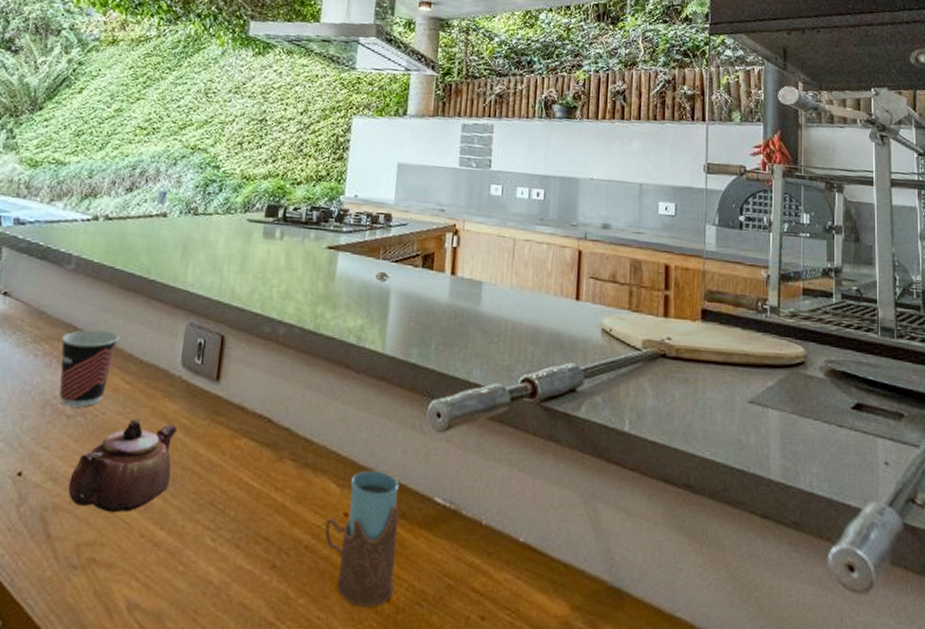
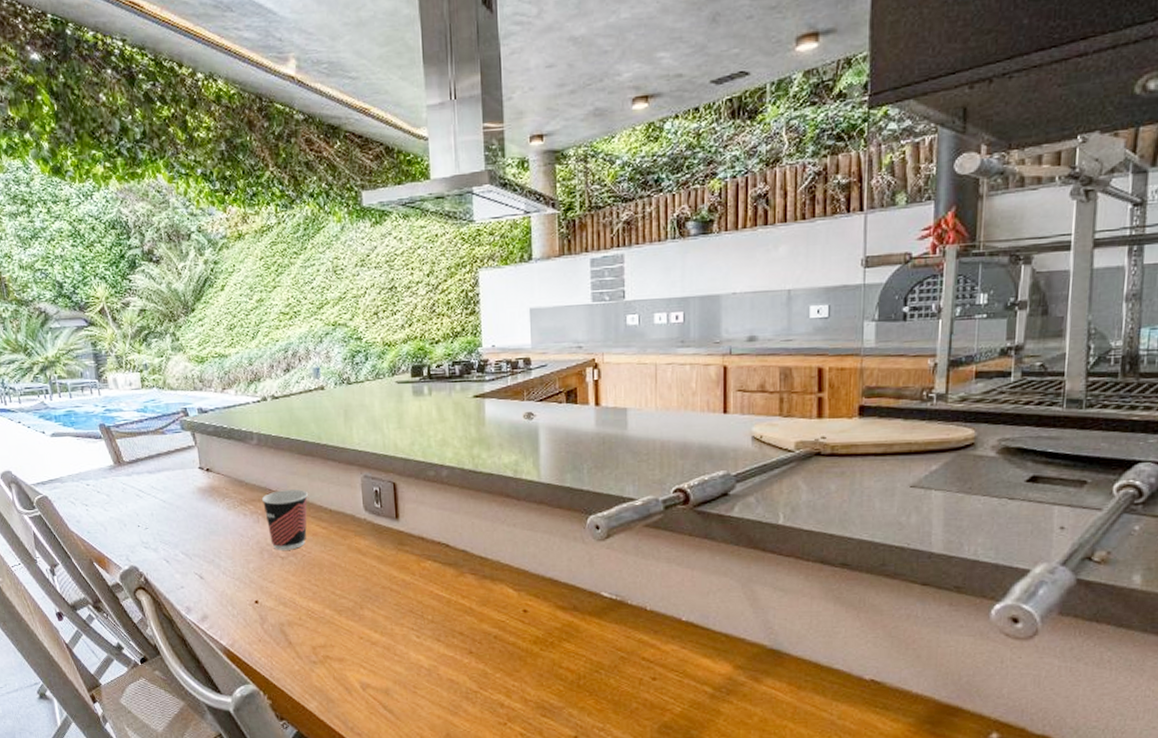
teapot: present [68,418,178,513] -> none [295,554,374,624]
drinking glass: present [324,471,399,607] -> none [508,577,575,676]

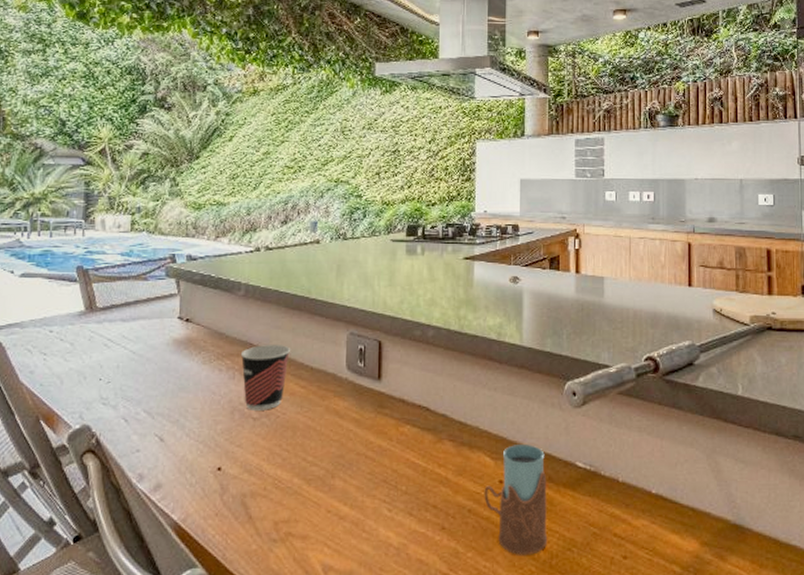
drinking glass: none [508,577,575,676] -> present [484,445,548,555]

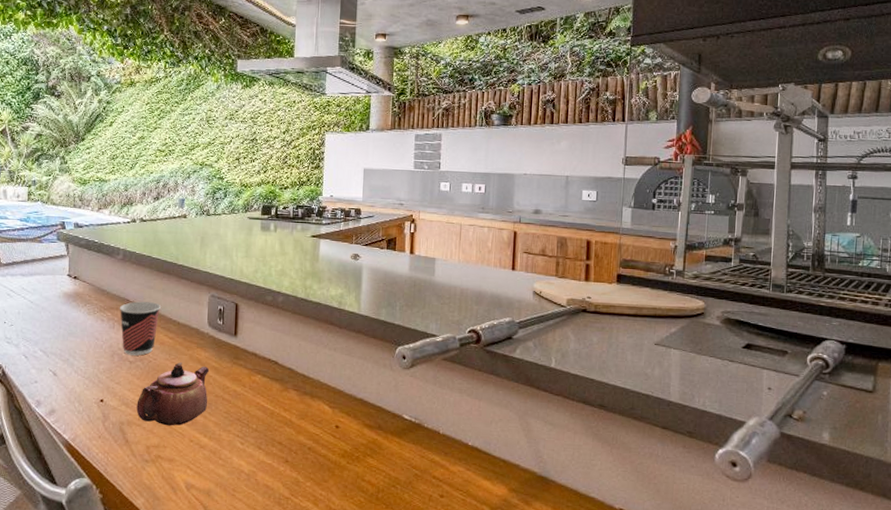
teapot: none [262,416,349,495] -> present [136,362,210,426]
drinking glass: present [484,445,548,555] -> none [322,397,377,488]

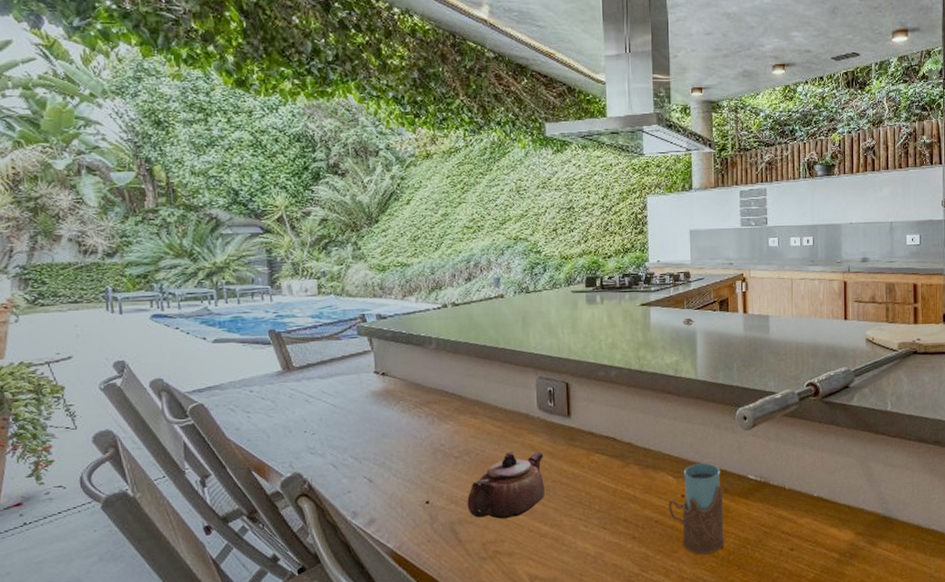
cup: present [119,301,161,356] -> none [437,391,484,450]
drinking glass: none [322,397,377,488] -> present [668,463,726,555]

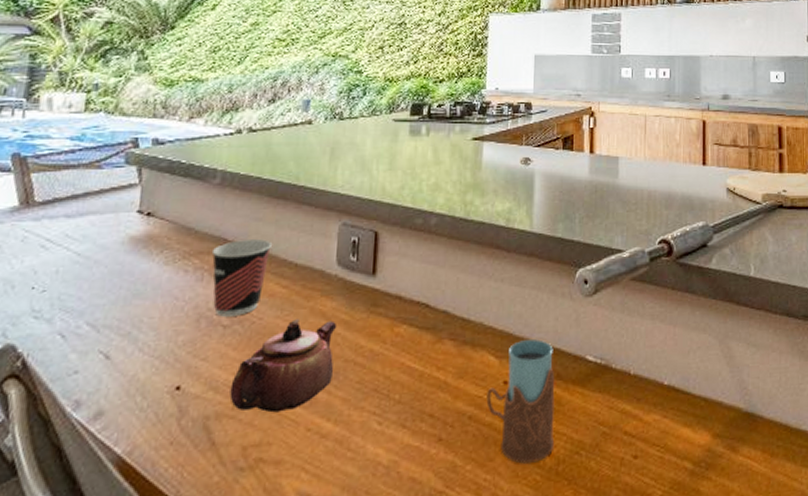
cup: none [437,391,484,450] -> present [211,239,272,317]

